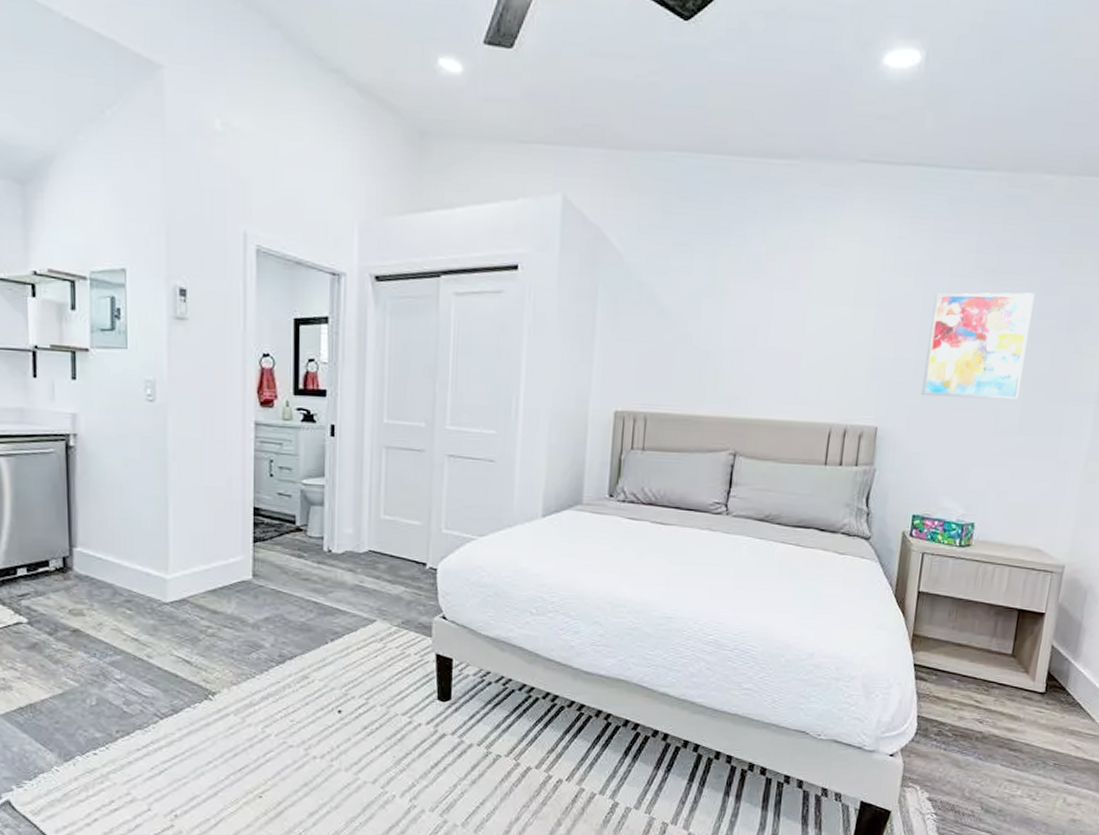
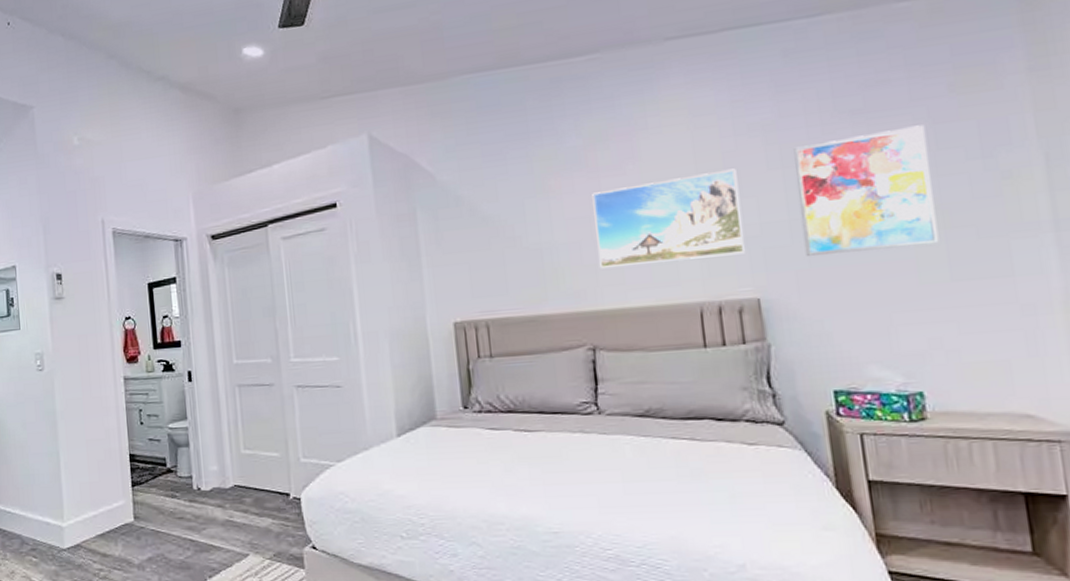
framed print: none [756,302,887,385] -> present [592,168,745,269]

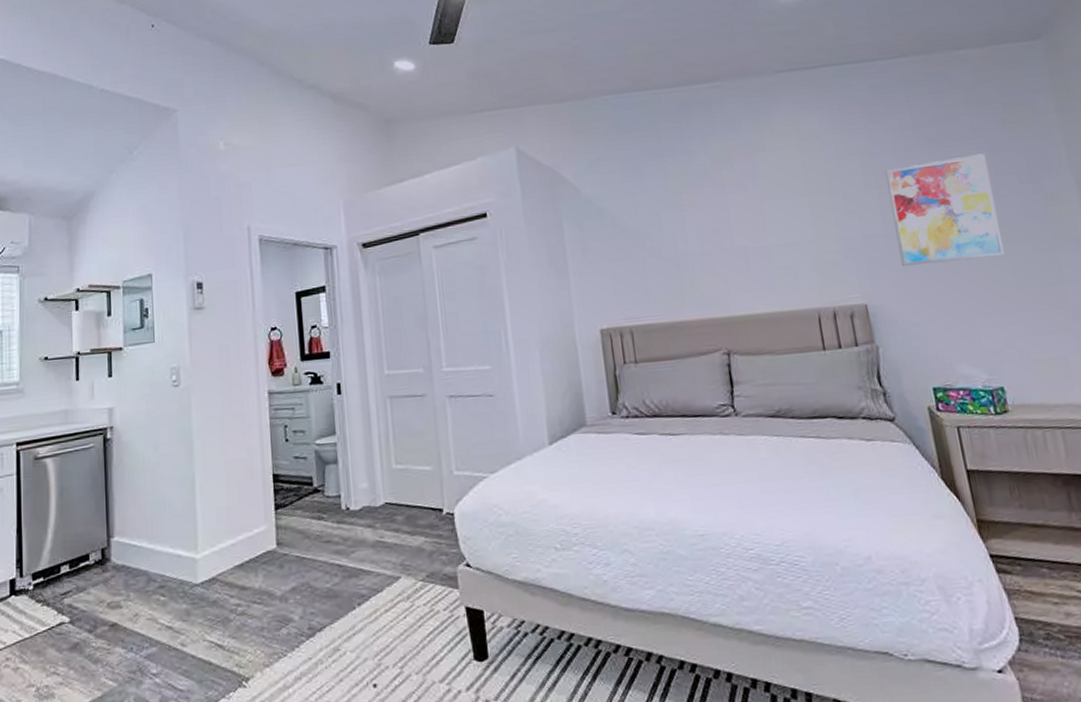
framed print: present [592,168,745,269] -> none [720,187,852,278]

